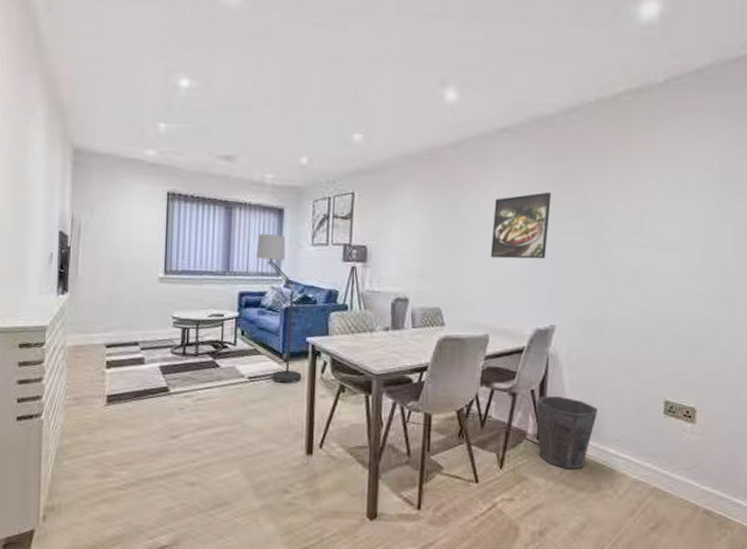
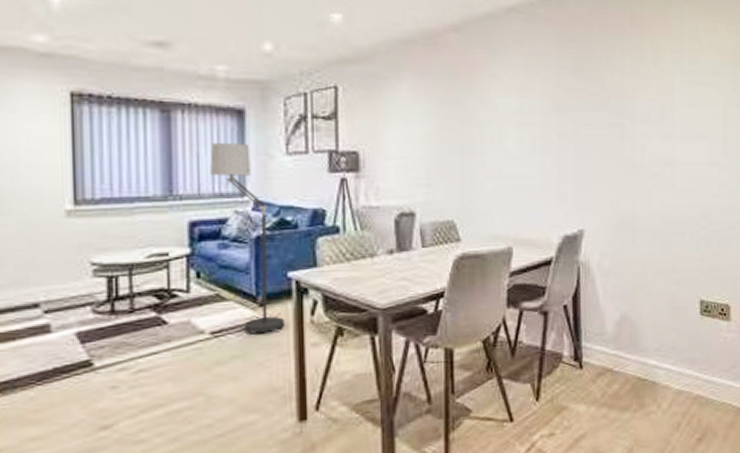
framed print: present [490,192,552,259] -> none [506,79,569,158]
waste bin: present [536,395,598,469] -> none [570,308,635,390]

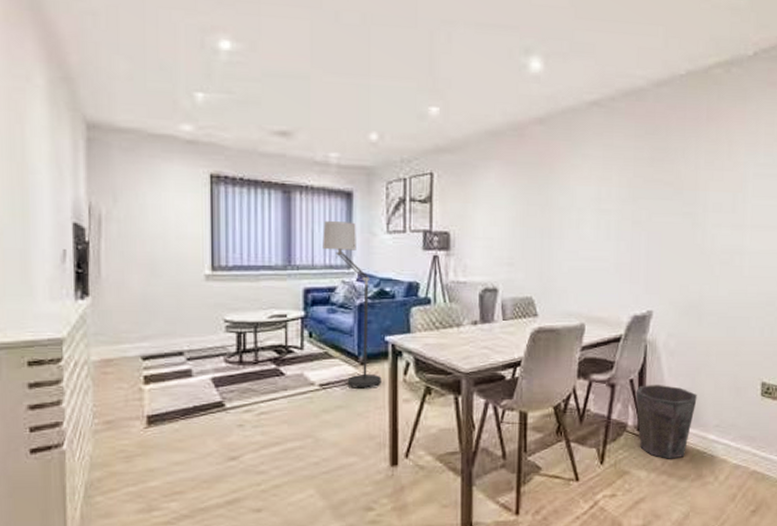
waste bin: none [570,308,635,390] -> present [635,384,697,459]

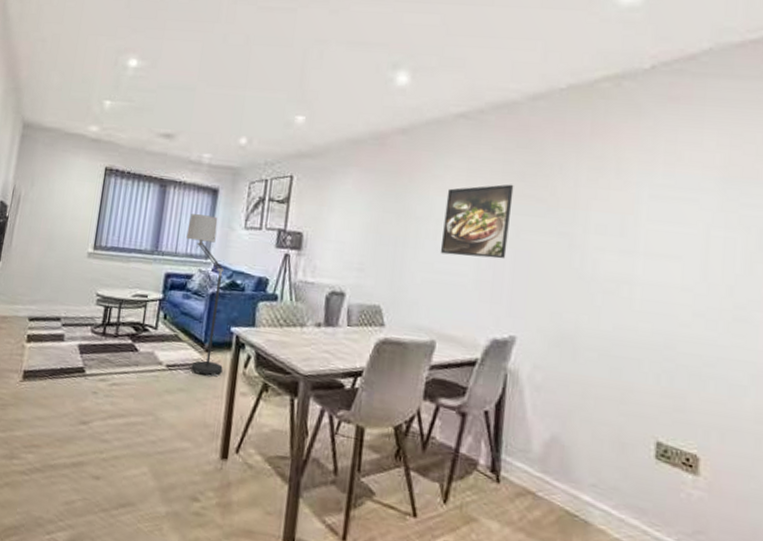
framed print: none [583,170,645,242] -> present [440,184,514,259]
waste bin: present [635,384,697,459] -> none [490,419,568,516]

